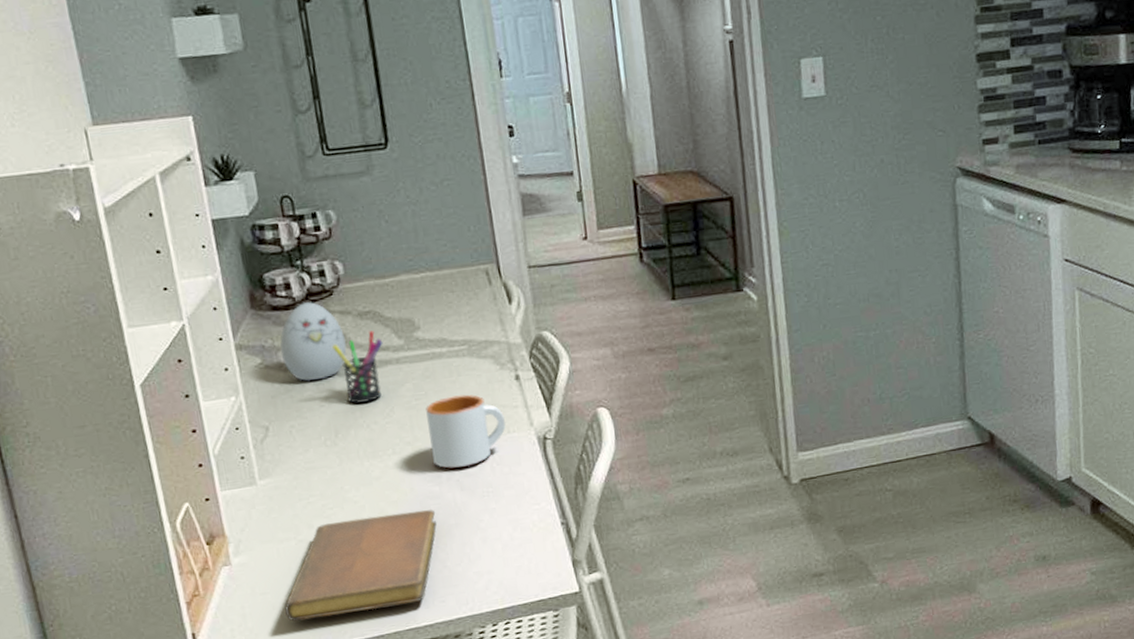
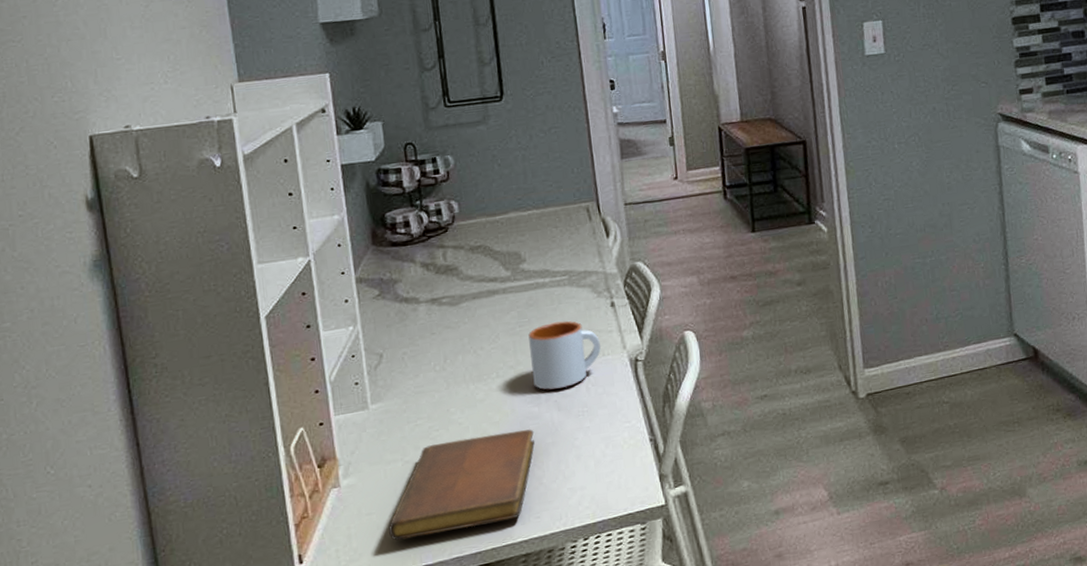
decorative egg: present [280,302,347,382] -> none [397,238,459,311]
pen holder: present [332,331,383,404] -> none [445,263,492,331]

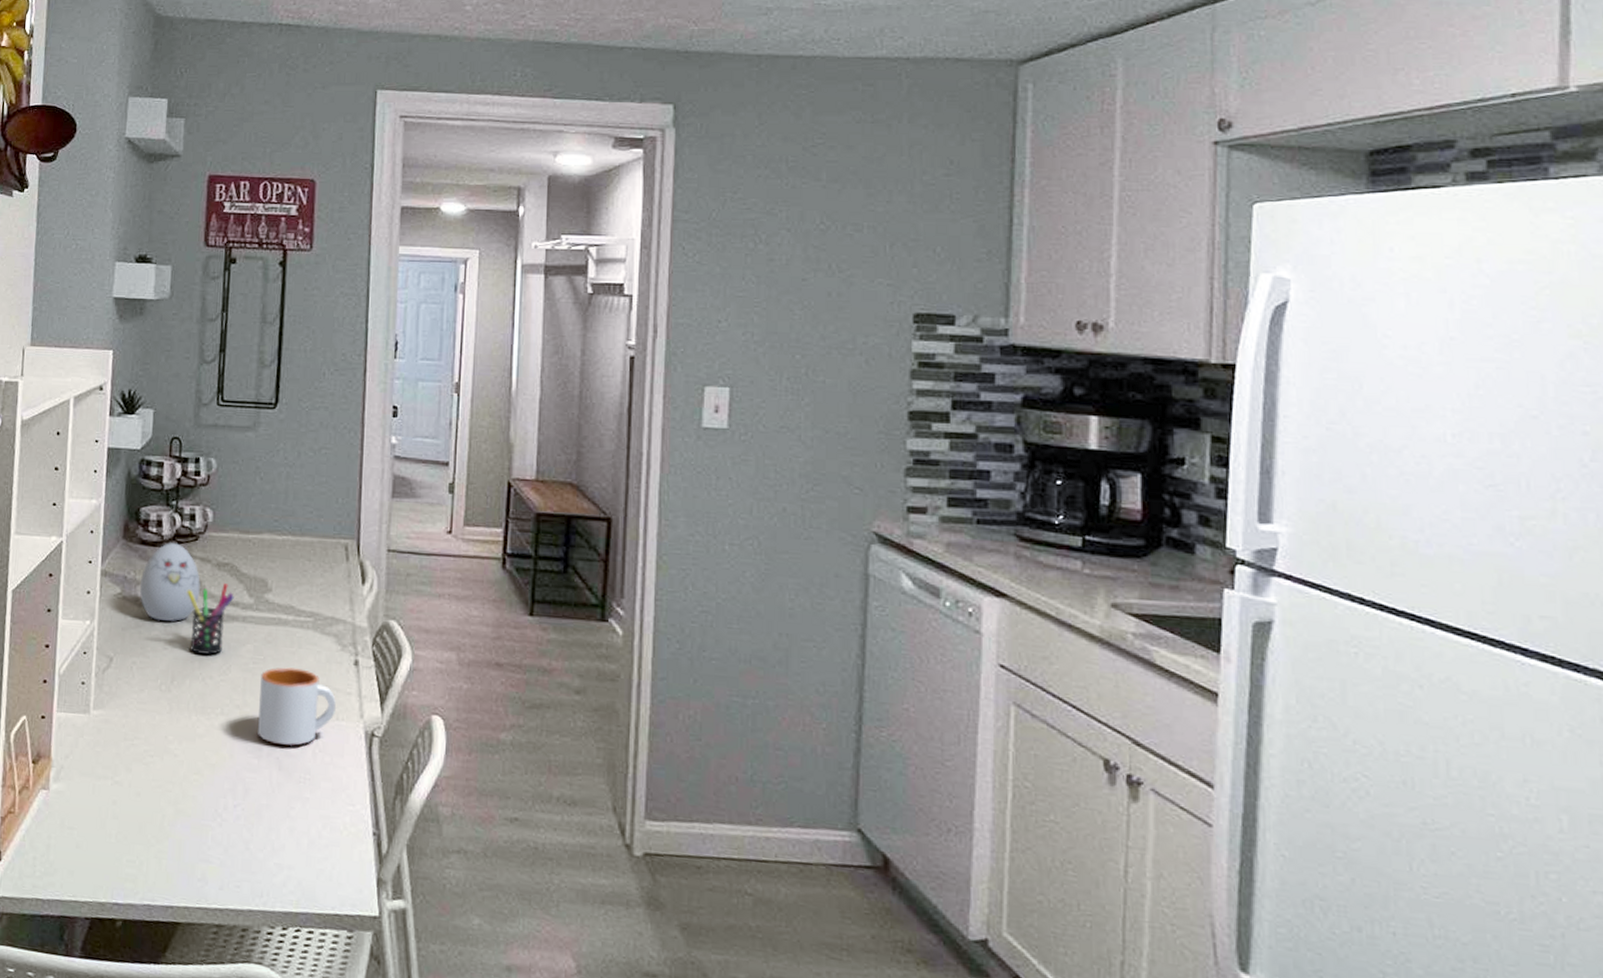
notebook: present [388,429,535,541] -> none [86,770,250,880]
decorative egg: none [397,238,459,311] -> present [139,543,201,621]
pen holder: none [445,263,492,331] -> present [187,583,234,655]

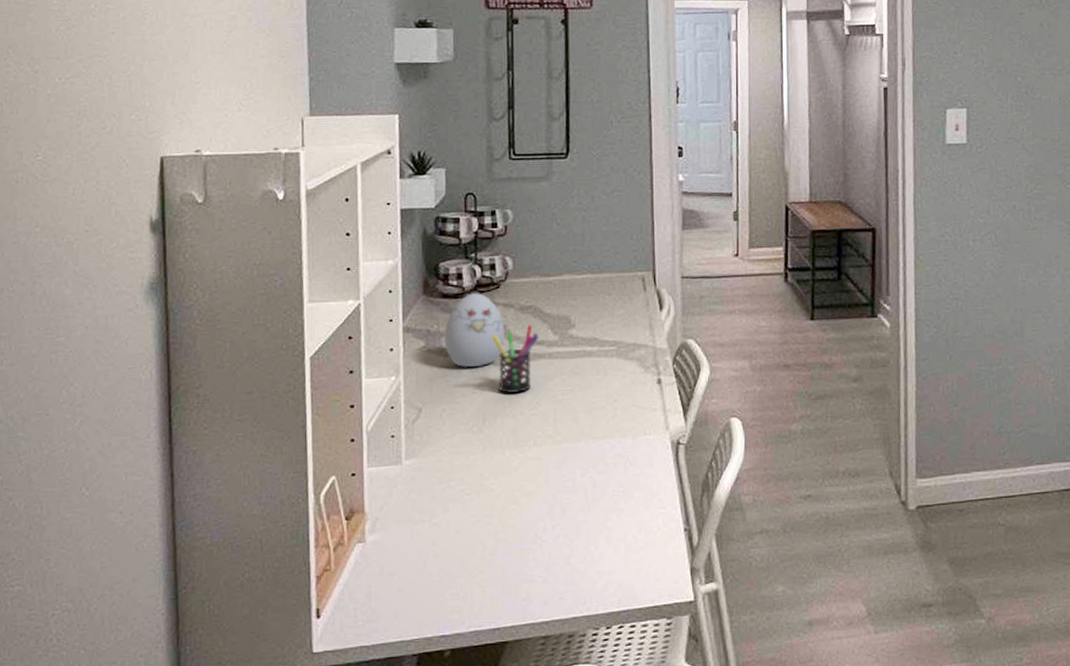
mug: present [258,667,337,746] -> none [570,393,644,465]

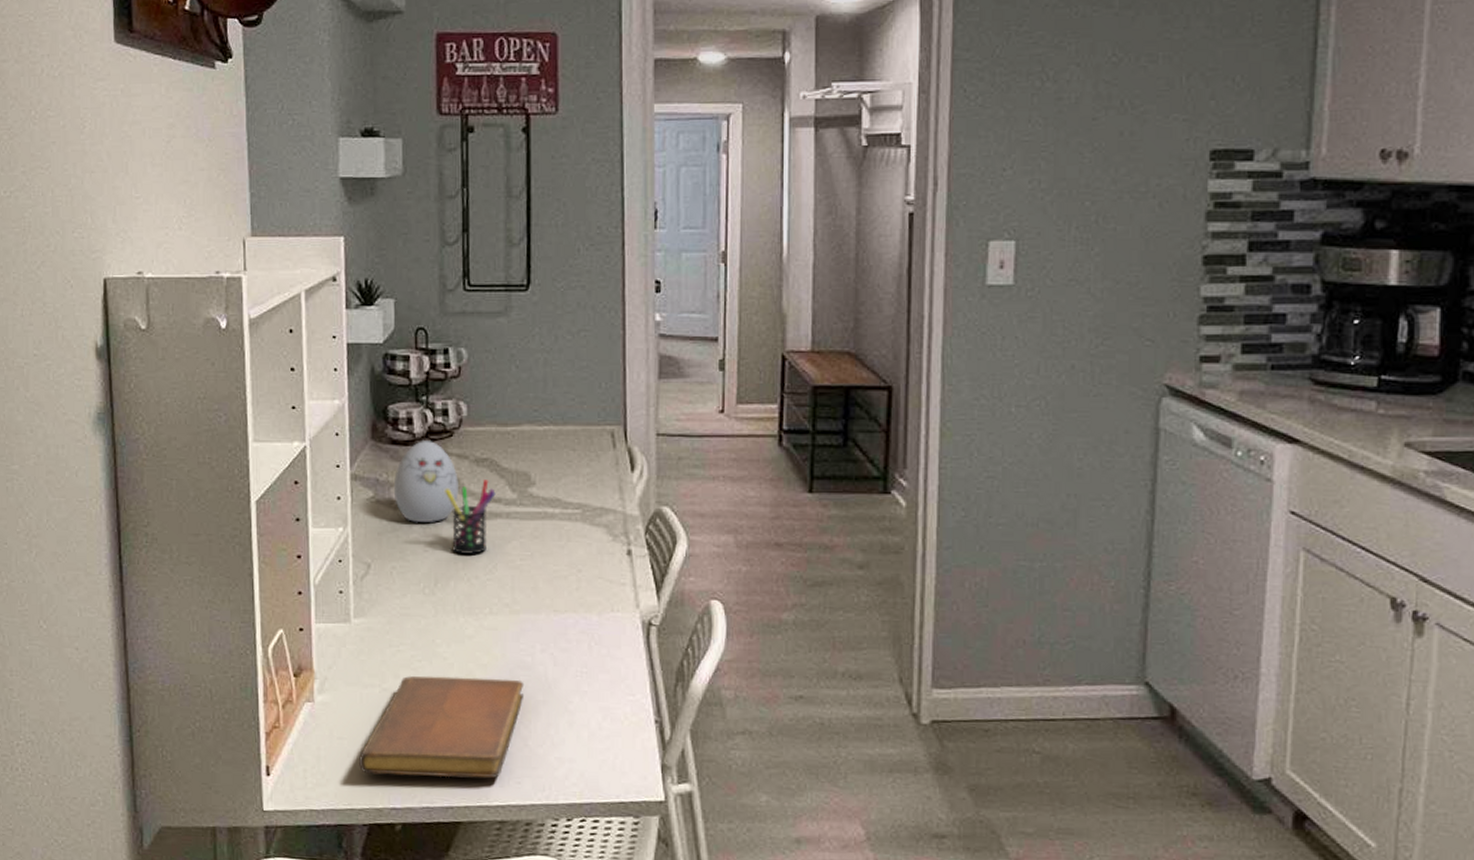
notebook: none [409,503,566,606] -> present [359,675,524,779]

